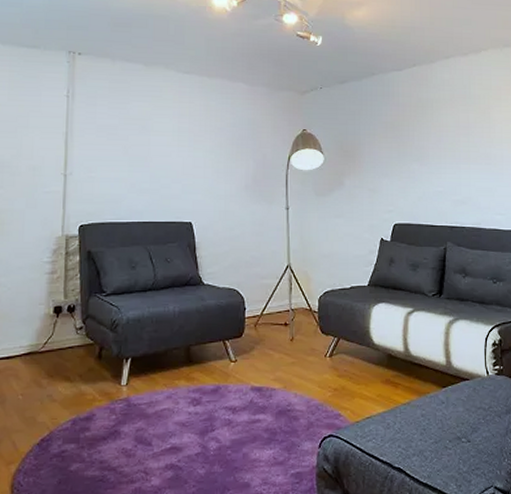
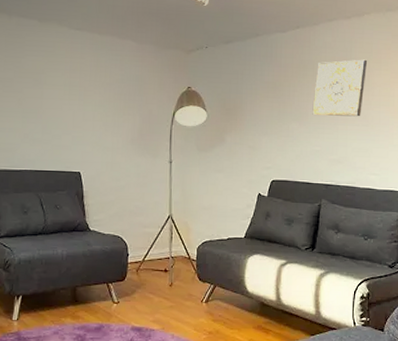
wall art: none [433,96,487,155] -> present [312,59,367,117]

